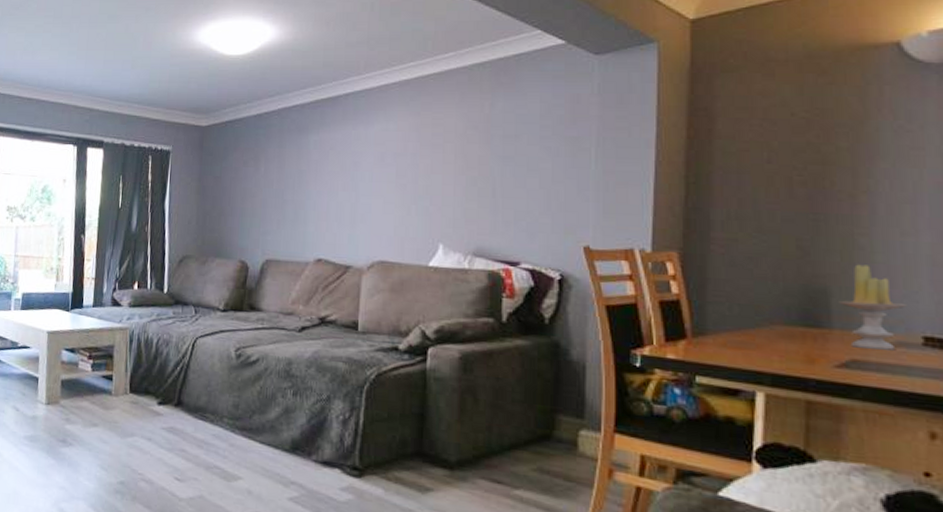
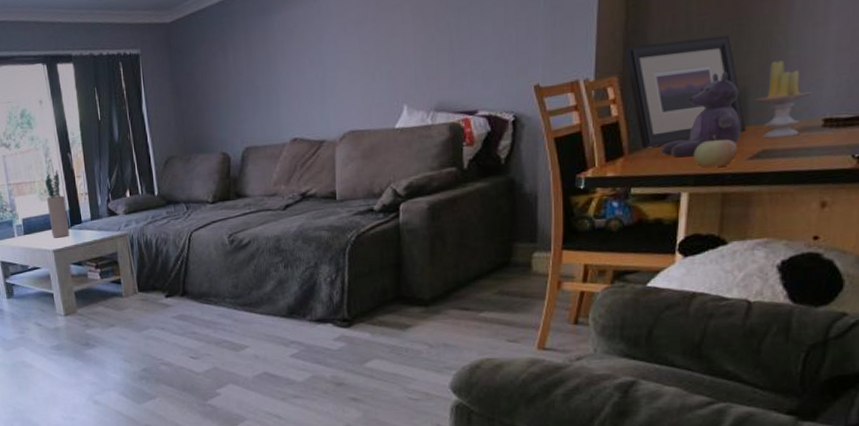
vase: none [49,249,71,320] -> present [44,169,70,238]
picture frame: none [684,223,831,336] -> present [624,35,746,149]
stuffed animal: none [730,266,824,353] -> present [661,72,740,158]
fruit: none [768,333,822,370] -> present [693,135,738,168]

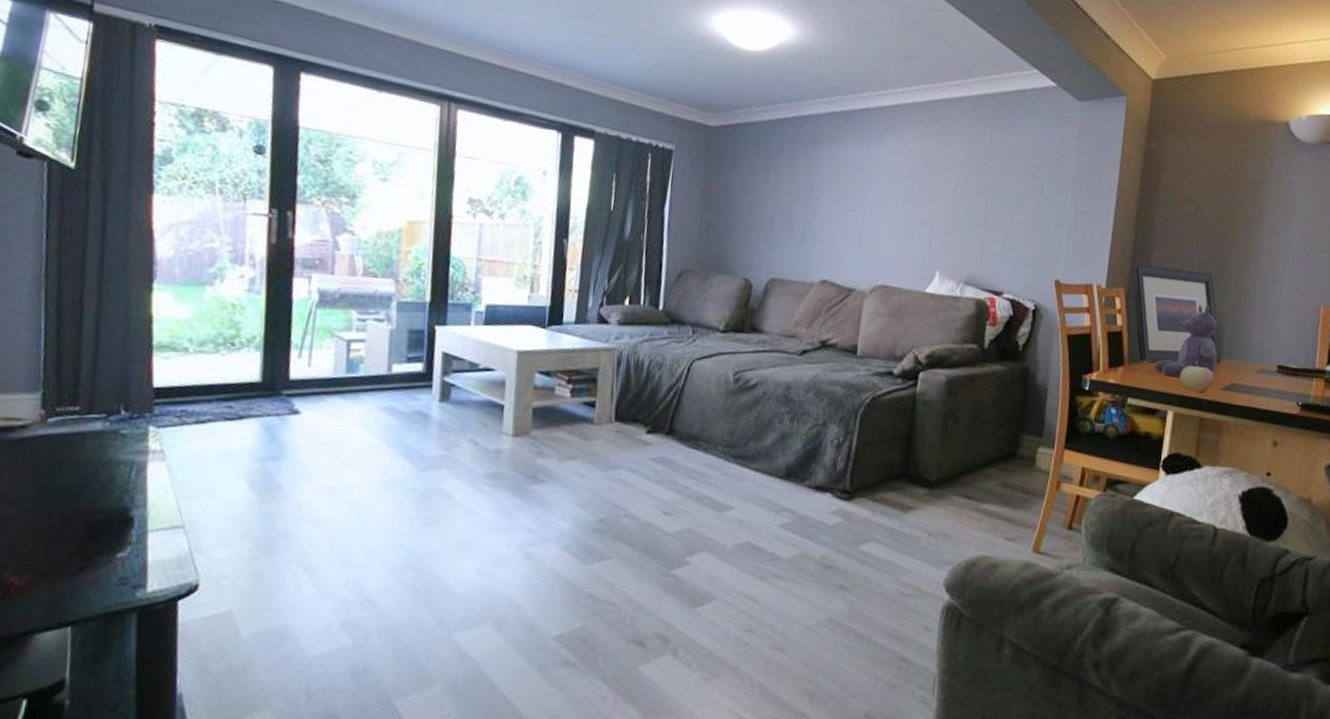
vase: present [44,169,70,238] -> none [520,255,549,338]
candle: present [755,60,813,139] -> none [1229,305,1271,376]

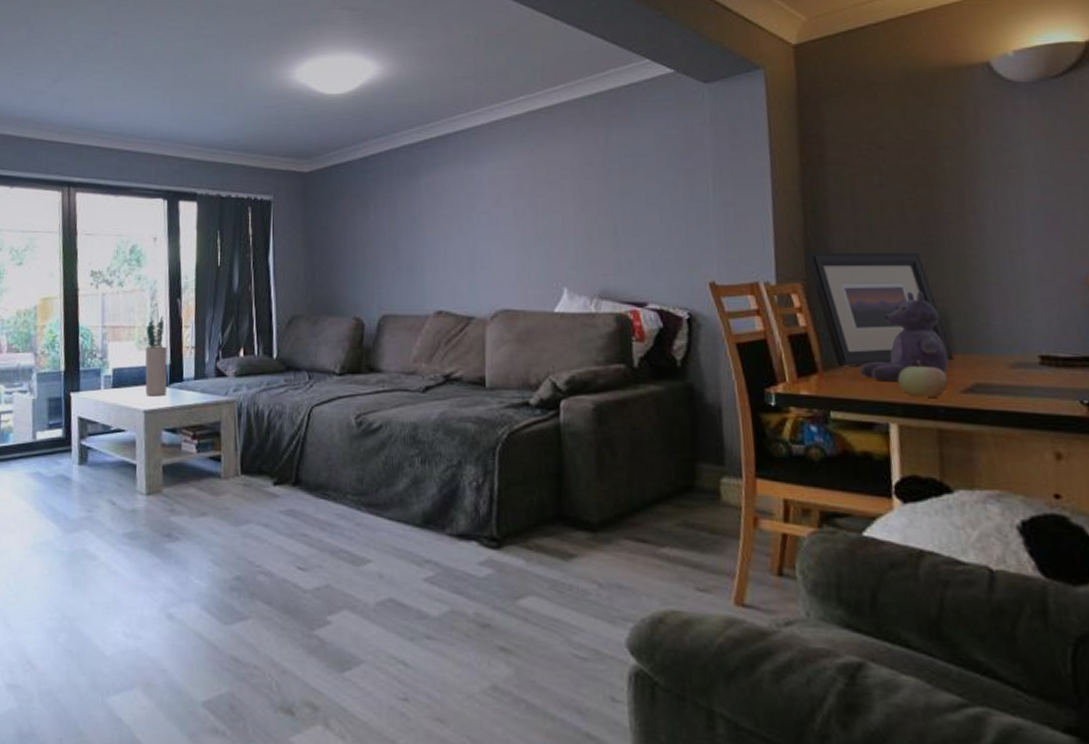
vase: none [520,255,549,338] -> present [145,316,168,397]

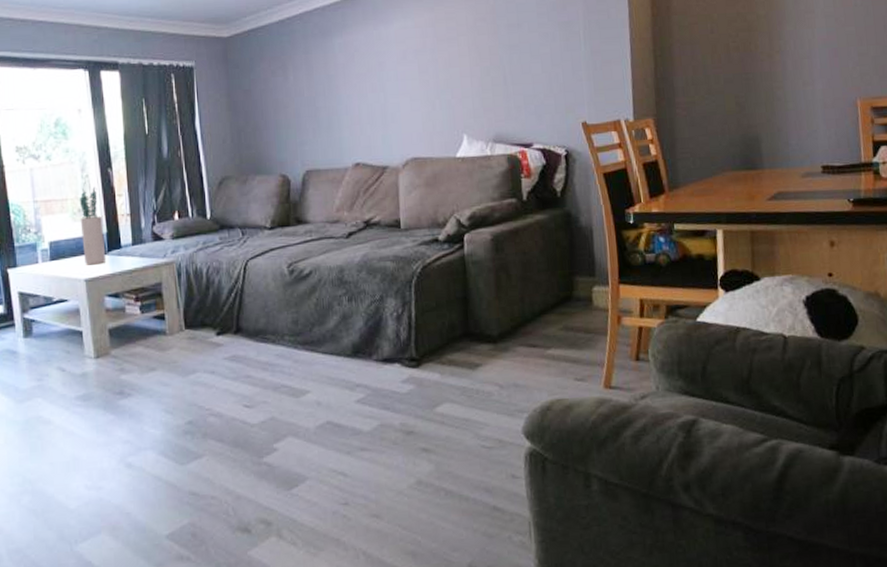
picture frame: present [805,252,954,367] -> none [656,87,763,187]
stuffed animal: present [860,292,948,382] -> none [696,120,759,197]
fruit: present [897,360,949,397] -> none [722,177,759,207]

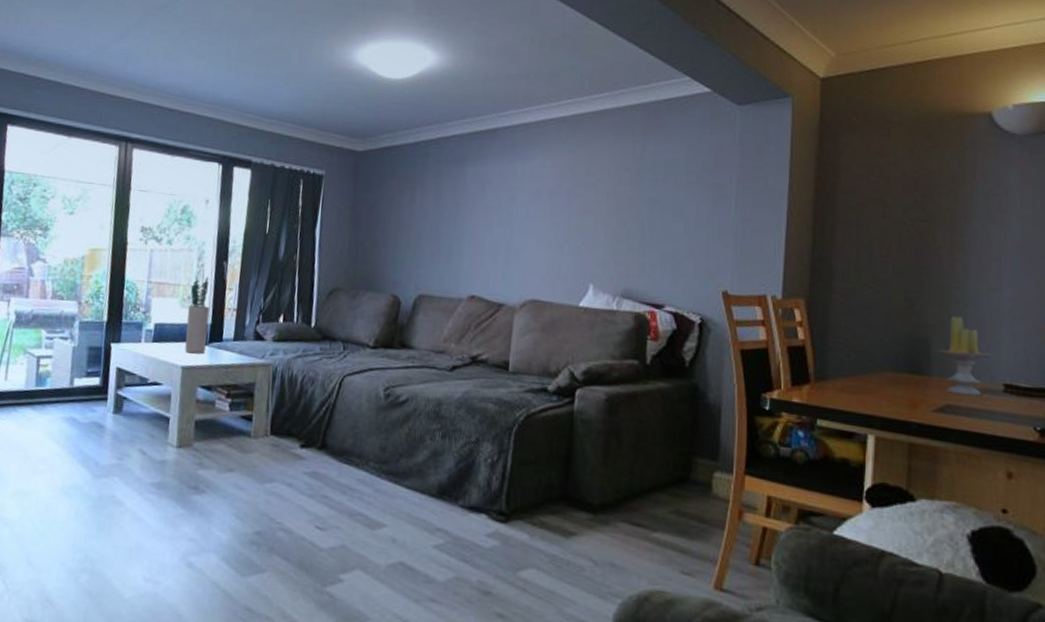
candle: none [767,112,811,182] -> present [937,316,992,397]

